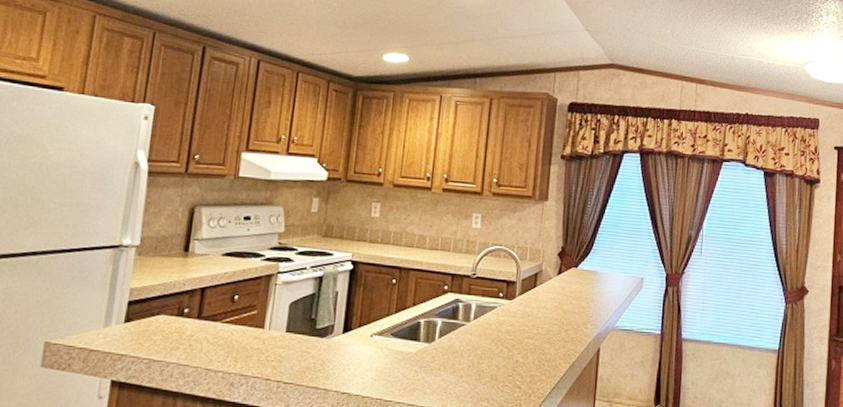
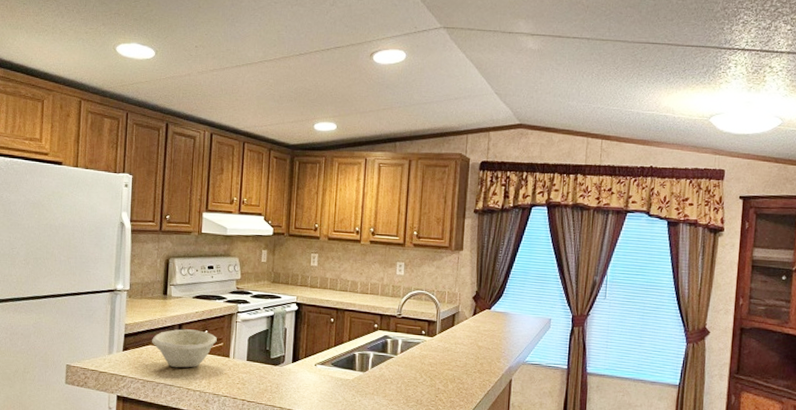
bowl: none [164,294,250,343] -> present [152,329,217,368]

